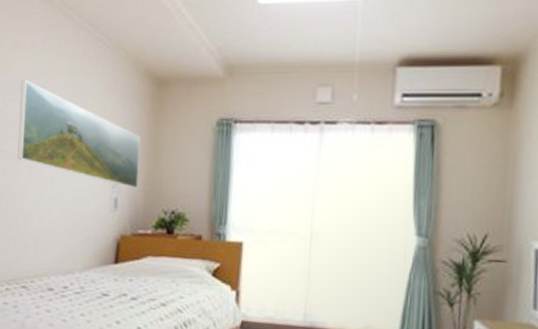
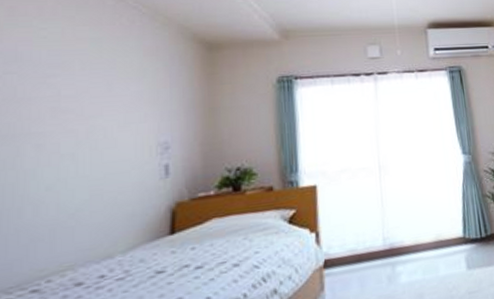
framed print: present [17,80,140,189] -> none [18,49,194,152]

